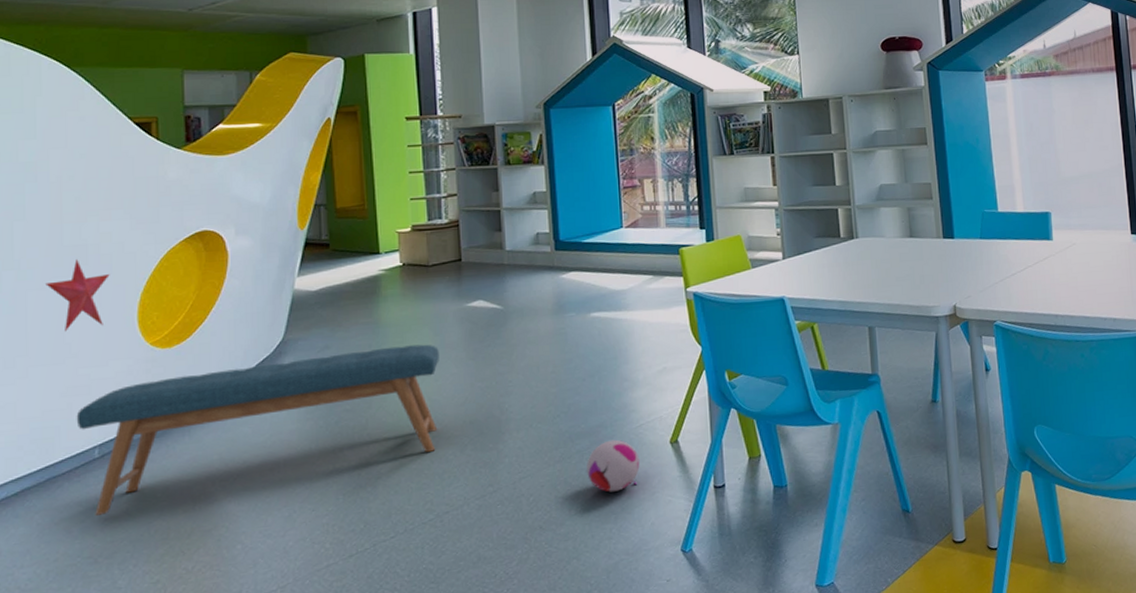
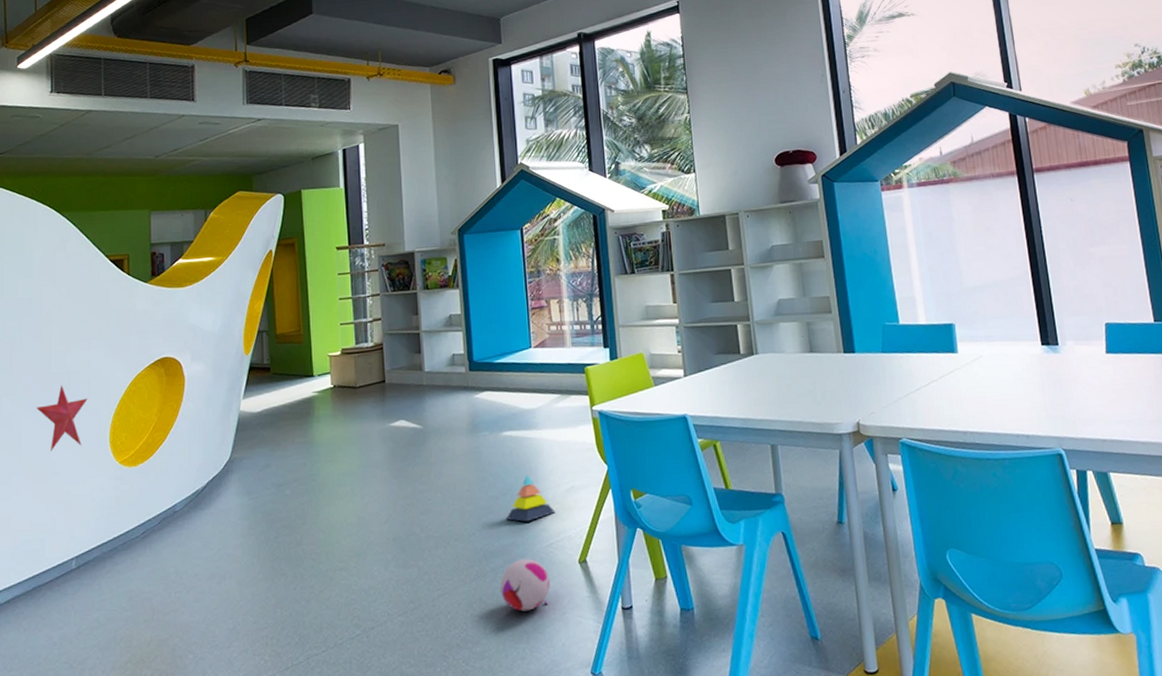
bench: present [76,344,439,516] -> none [58,462,366,623]
stacking toy: none [593,357,647,404] -> present [506,475,556,522]

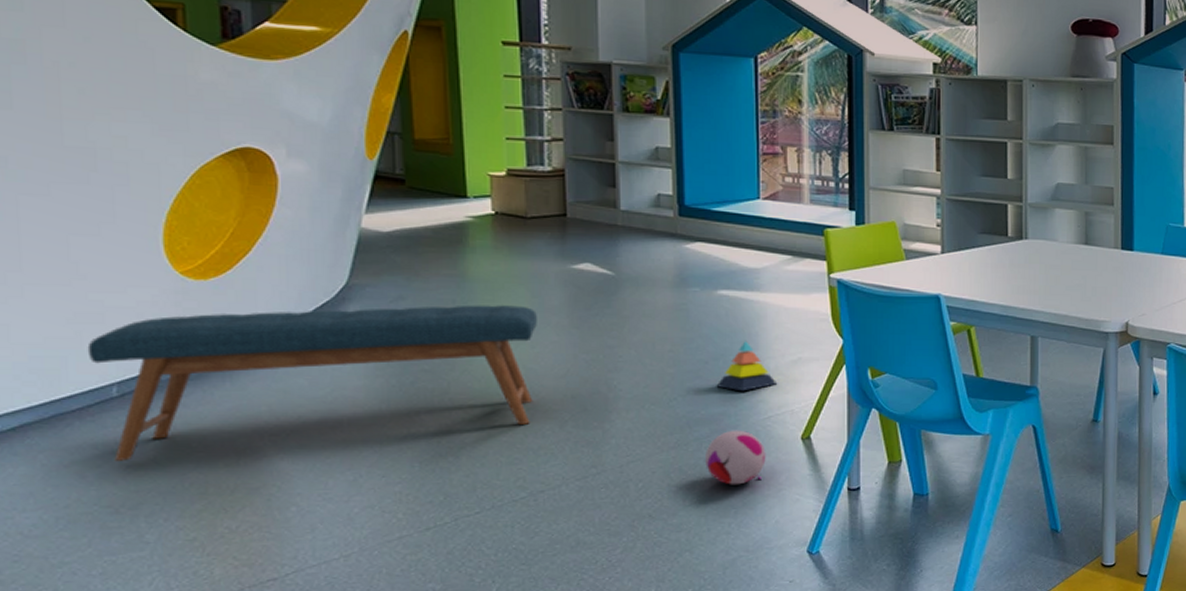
decorative star: present [36,385,88,452] -> none [42,164,126,248]
bench: none [58,462,366,623] -> present [87,305,537,461]

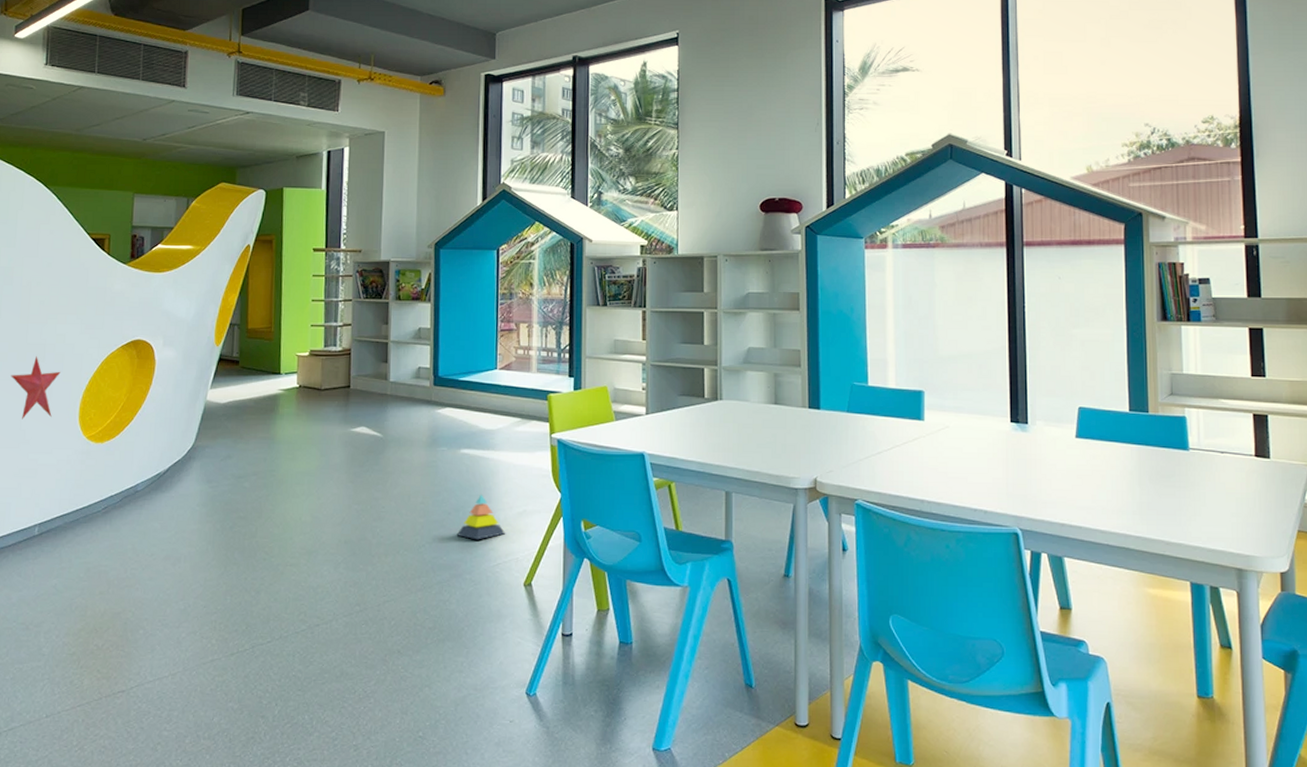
decorative star: none [42,164,126,248] -> present [11,356,61,420]
bench: present [87,305,537,461] -> none [23,462,324,587]
plush toy: present [705,430,766,485] -> none [445,575,494,627]

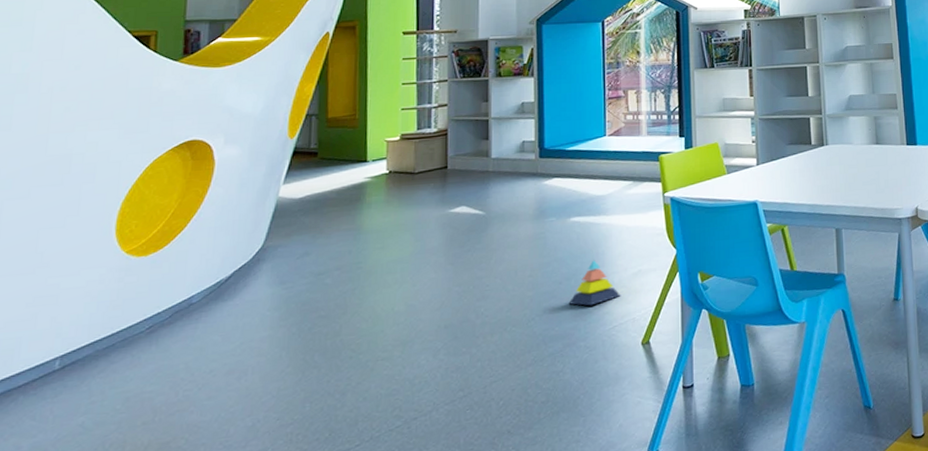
decorative star: present [11,356,61,420] -> none [24,169,92,241]

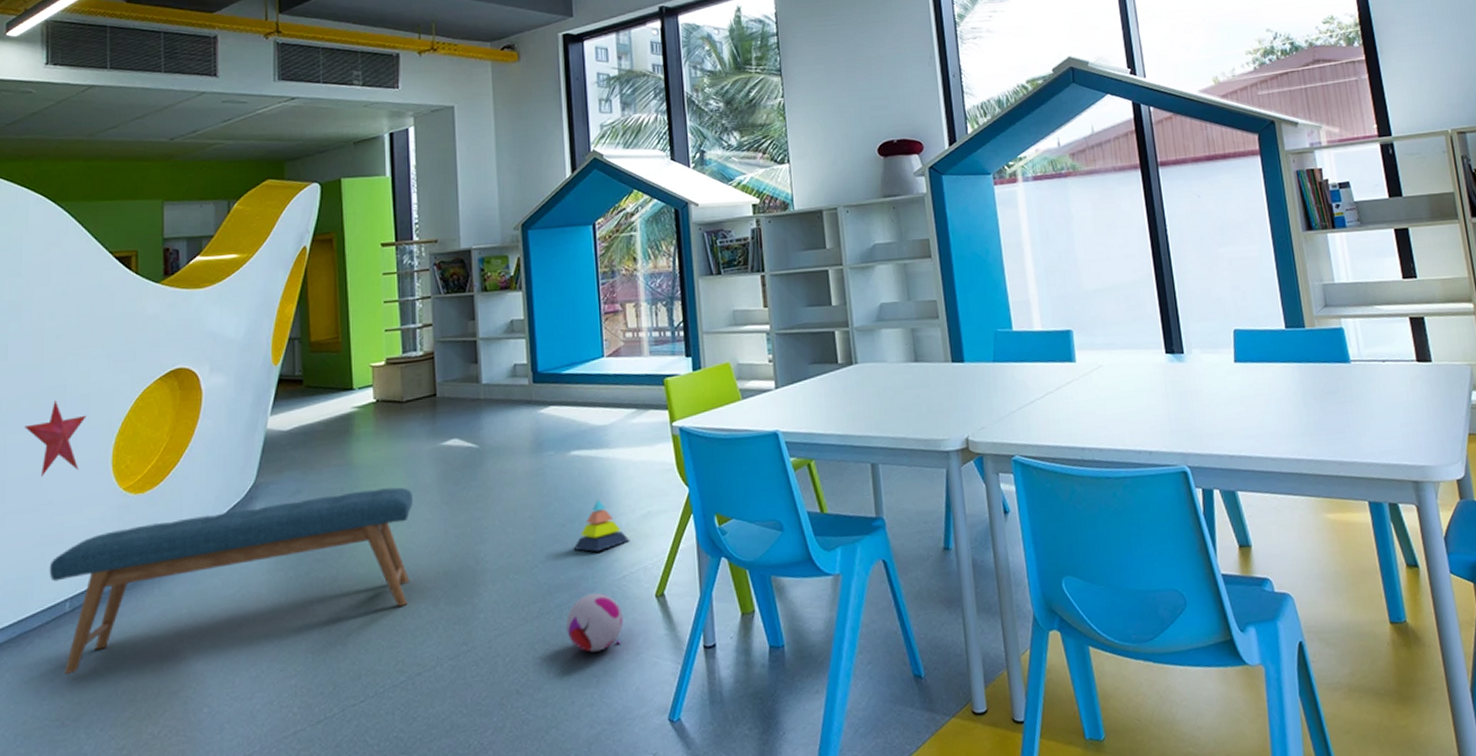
decorative star: none [24,169,92,241] -> present [24,400,86,477]
bench: none [39,249,419,430] -> present [49,487,413,674]
plush toy: none [558,341,611,395] -> present [566,592,623,653]

